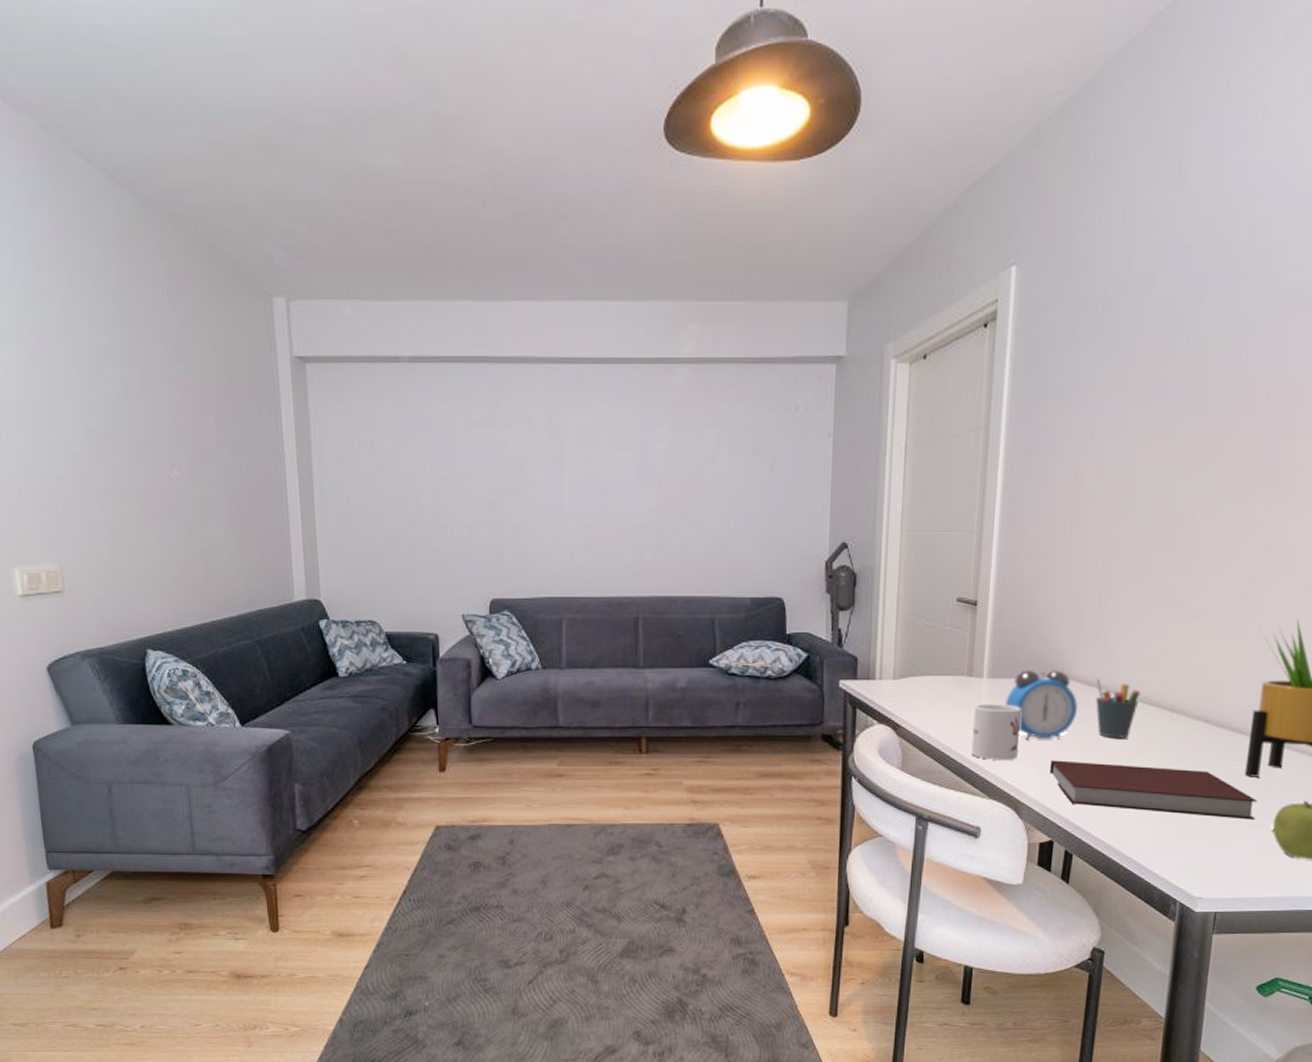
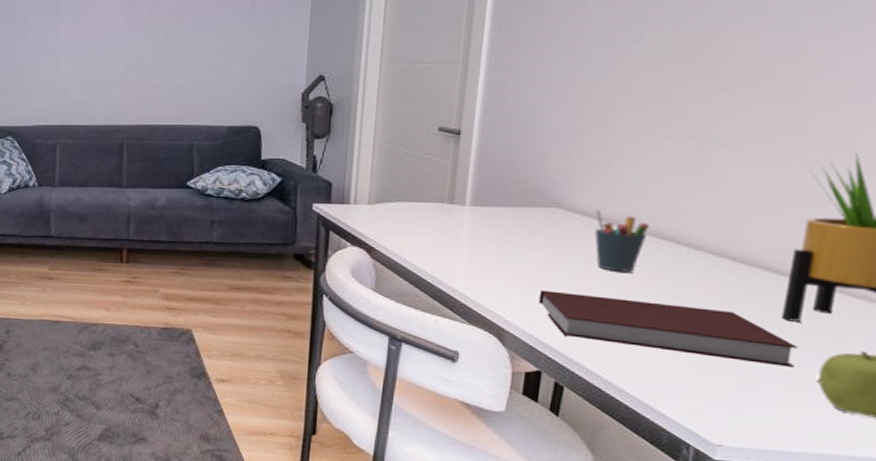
mug: present [971,703,1021,760] -> none [450,230,507,288]
alarm clock: present [1004,669,1078,739] -> none [489,199,573,270]

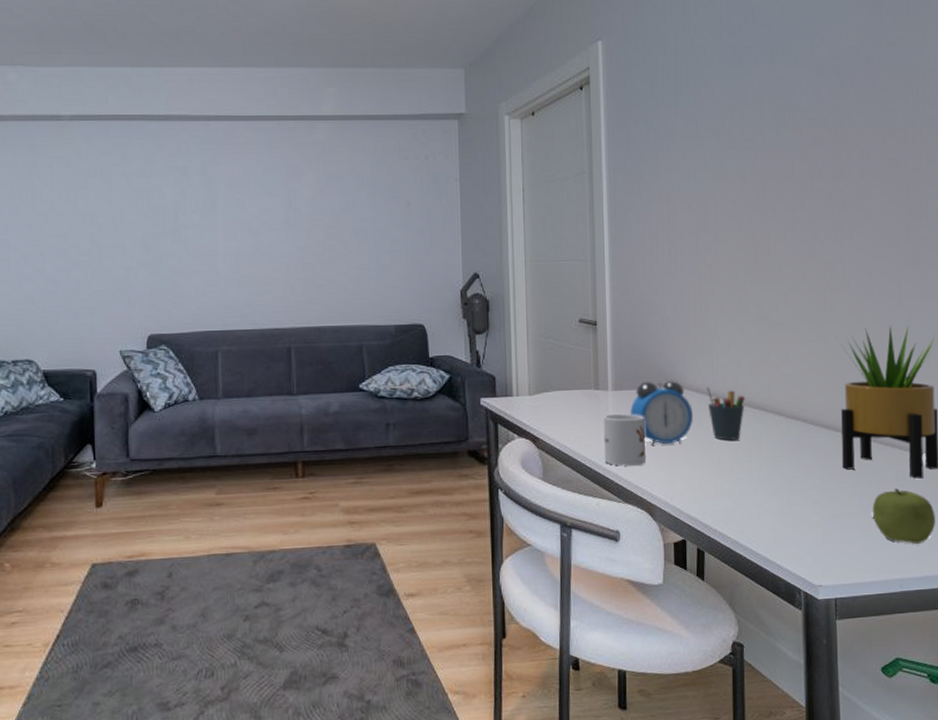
mug: none [450,230,507,288] -> present [603,413,646,466]
alarm clock: none [489,199,573,270] -> present [629,380,693,445]
notebook: present [539,290,798,367] -> none [675,463,857,509]

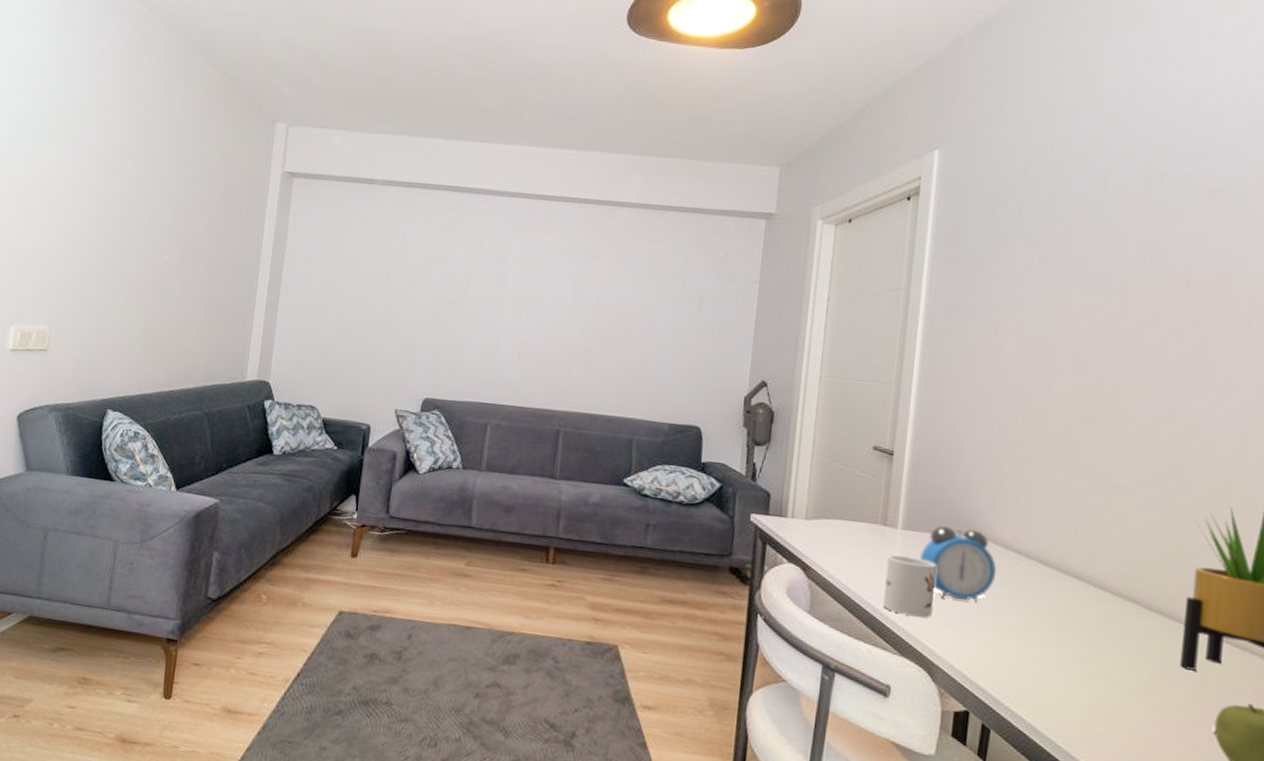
pen holder: present [706,387,745,440] -> none [1015,544,1063,610]

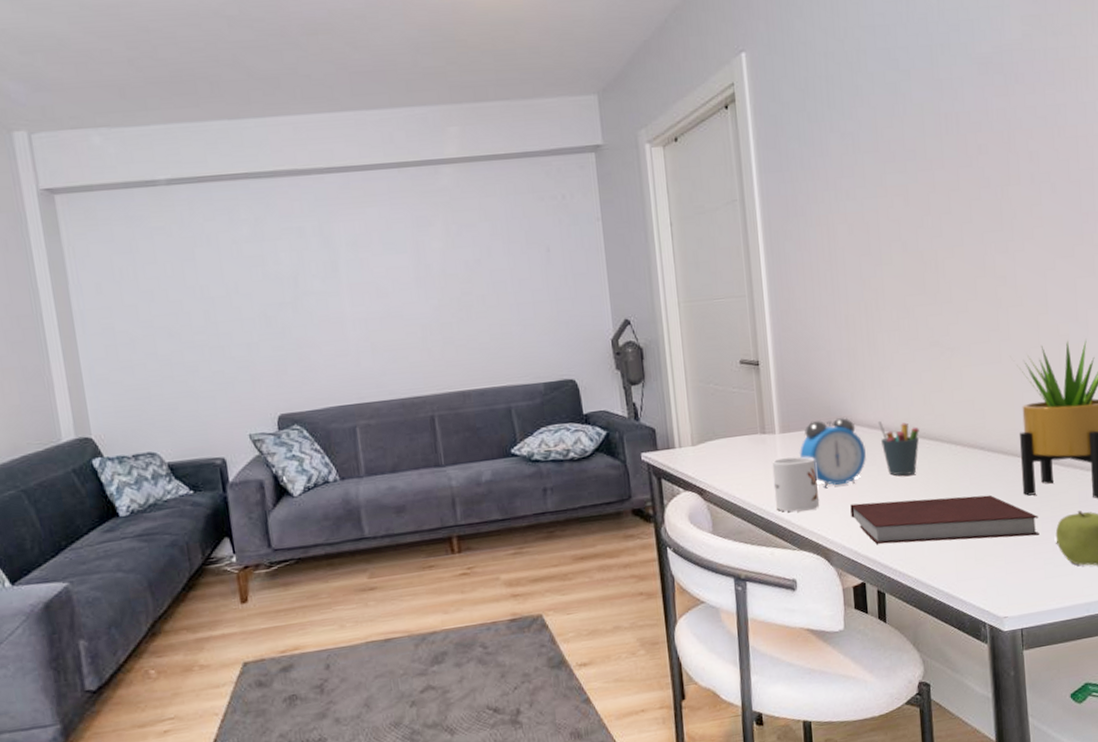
notebook: none [966,623,1196,718] -> present [850,495,1040,544]
pen holder: none [1015,544,1063,610] -> present [877,421,920,476]

